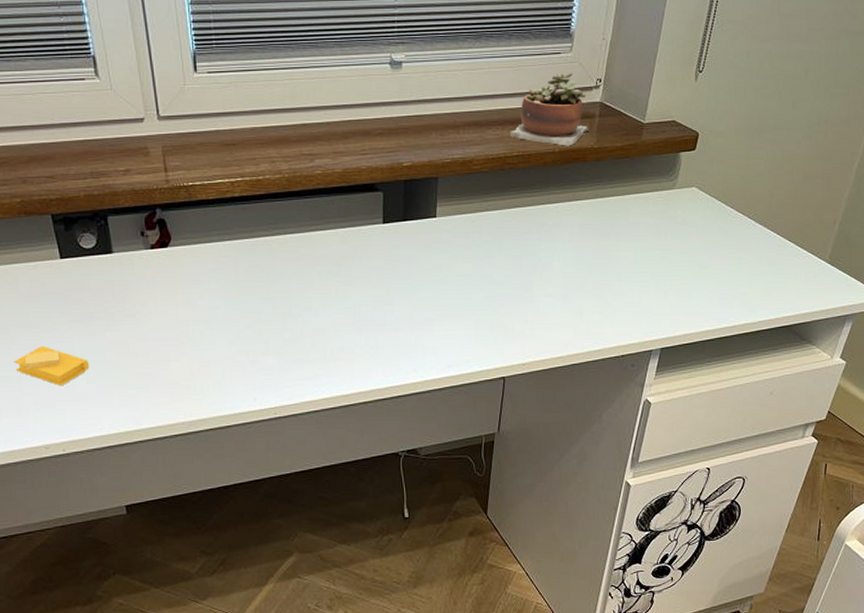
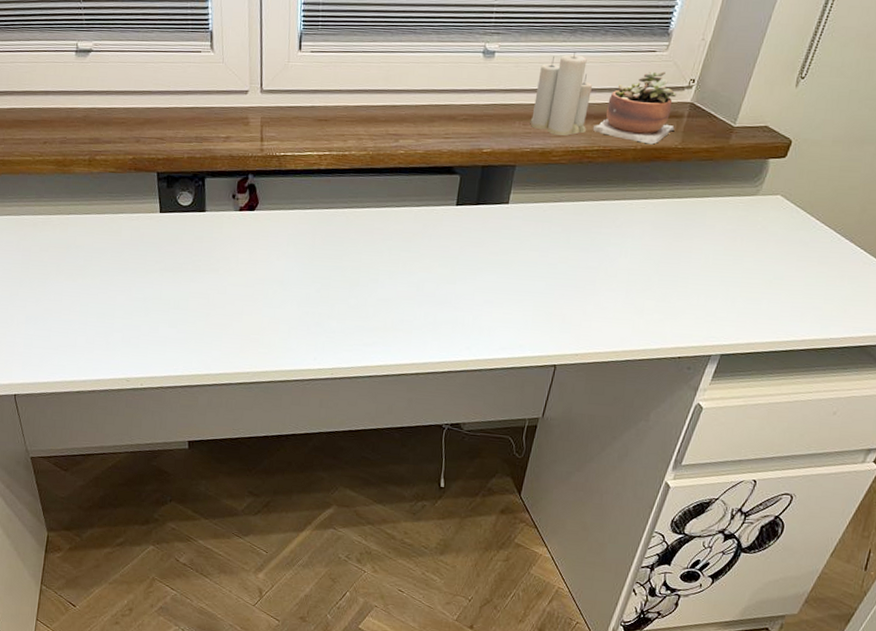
sticky notes: present [14,346,90,386] -> none [109,289,173,327]
candle: none [446,58,503,143] -> present [530,52,592,136]

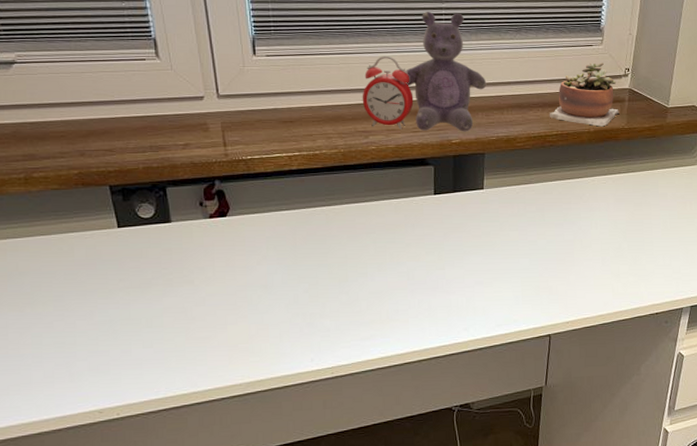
alarm clock: none [397,55,450,135] -> present [362,55,414,130]
stuffed animal: none [444,8,530,141] -> present [405,11,487,132]
candle: present [530,52,592,136] -> none [492,48,543,123]

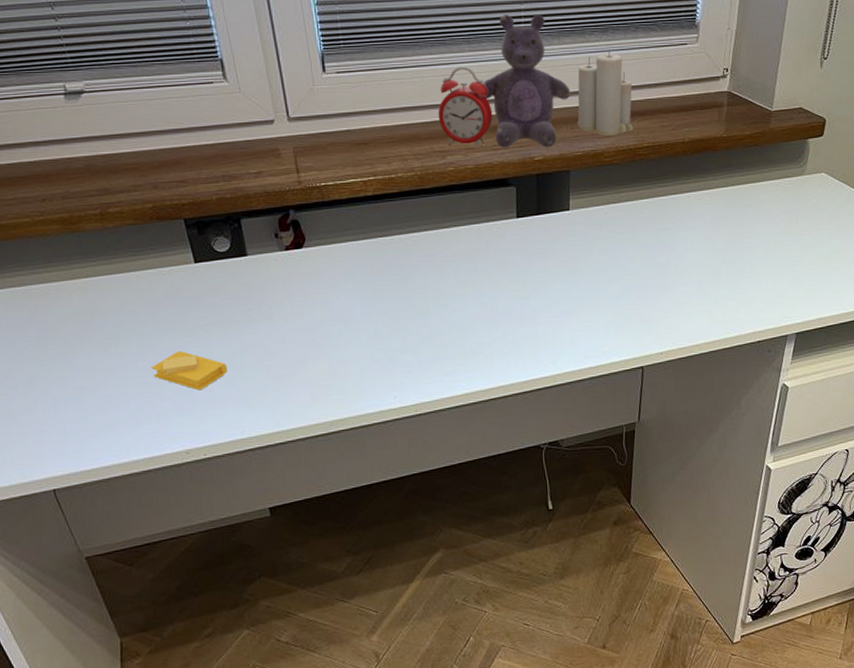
sticky notes: none [68,312,146,351] -> present [151,351,228,391]
candle: none [492,48,543,123] -> present [577,51,633,136]
succulent plant: present [549,62,620,127] -> none [639,63,717,136]

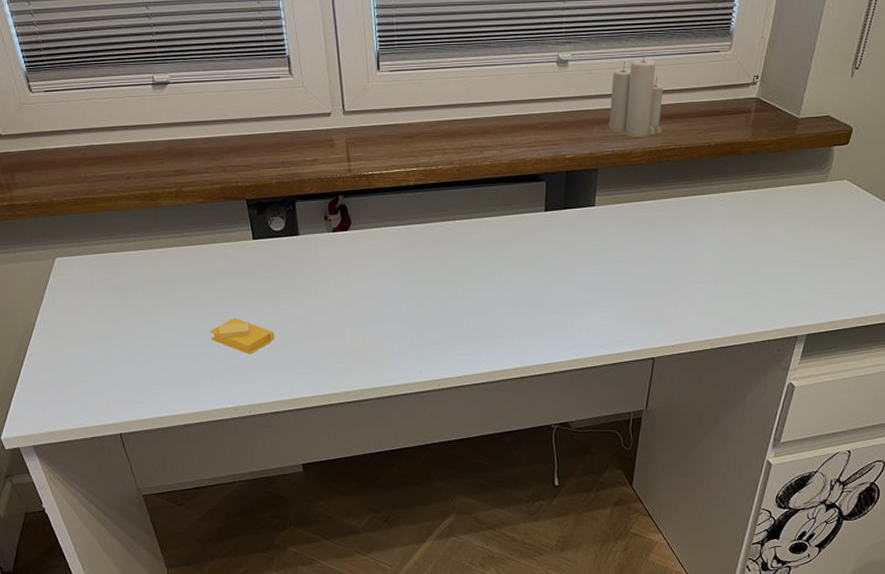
alarm clock: present [438,66,493,148] -> none [478,68,529,144]
stuffed animal: present [483,14,571,148] -> none [522,19,604,147]

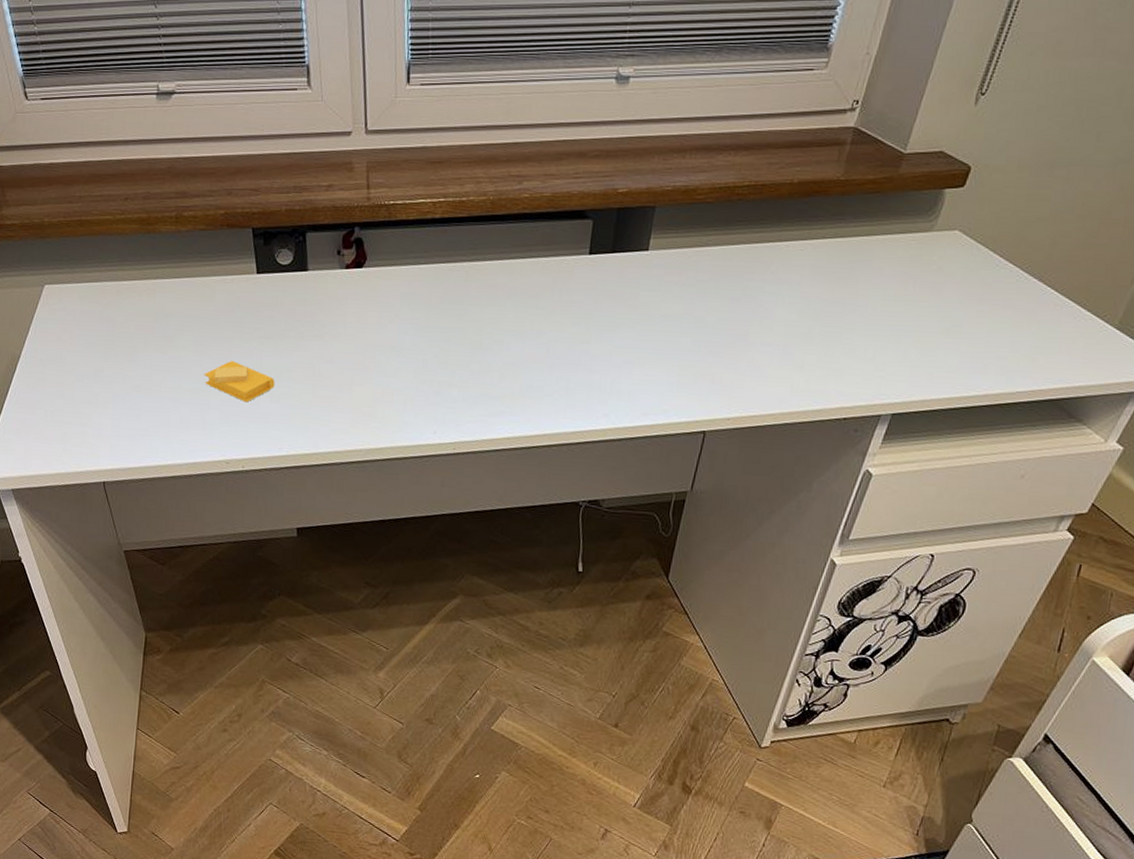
candle: present [608,56,663,137] -> none [671,73,741,170]

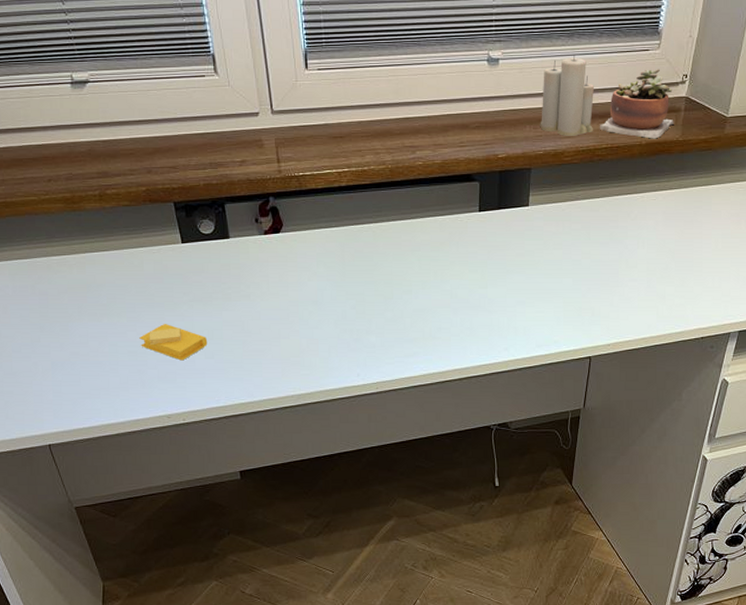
candle: none [671,73,741,170] -> present [540,55,594,136]
succulent plant: none [742,92,839,177] -> present [599,69,674,139]

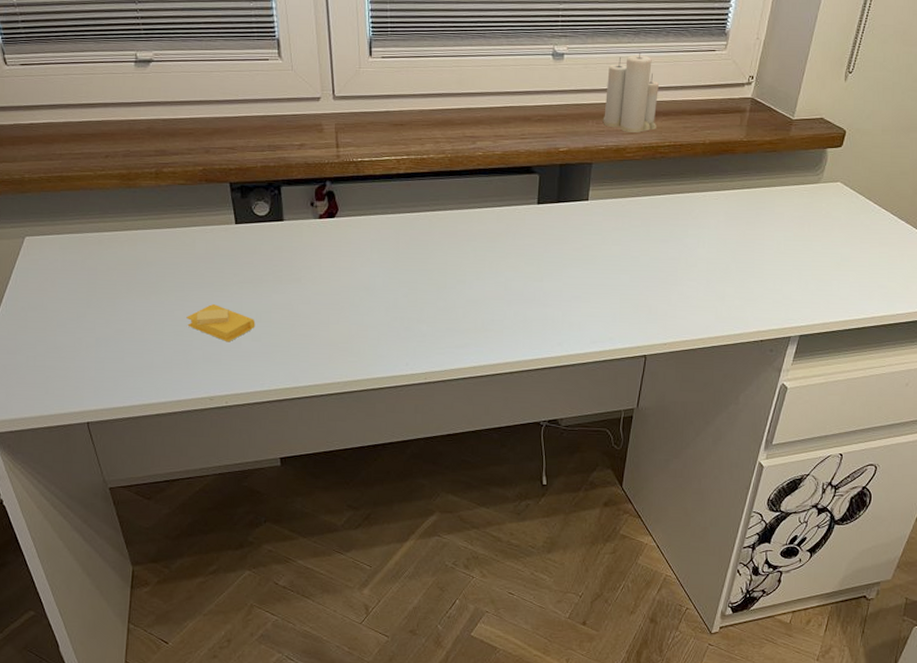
succulent plant: present [599,69,674,139] -> none [662,69,739,139]

